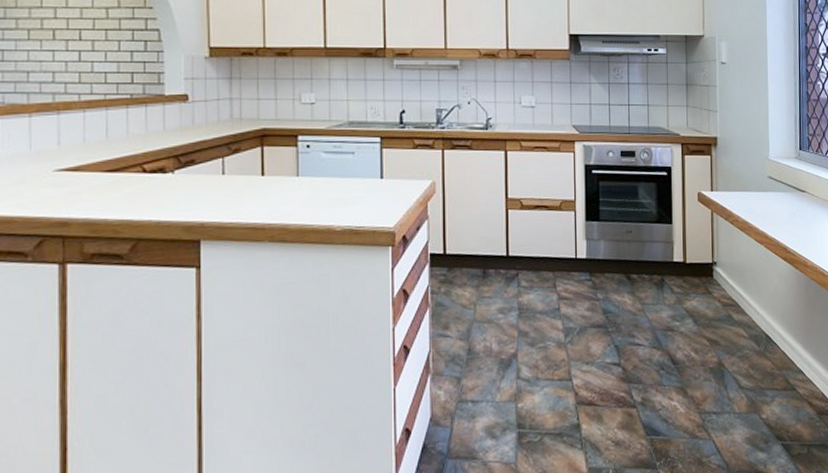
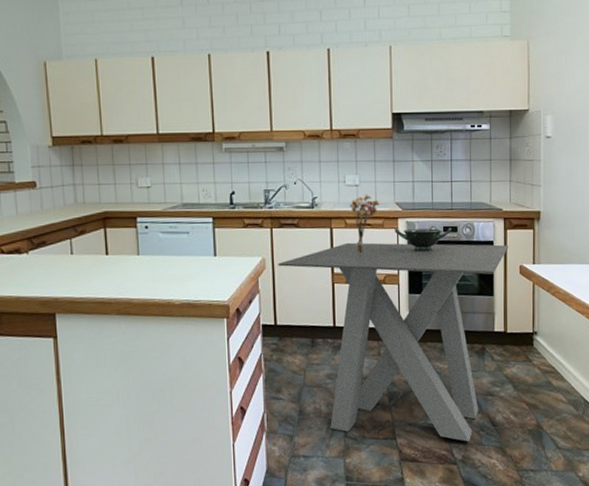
dining table: none [449,166,687,382] -> present [278,242,509,442]
bouquet: none [526,116,557,179] -> present [350,194,380,255]
bowl: none [571,151,629,177] -> present [394,227,452,252]

